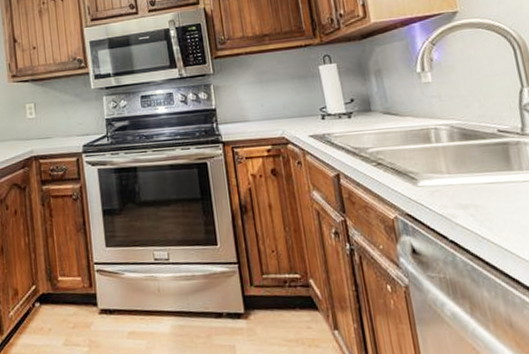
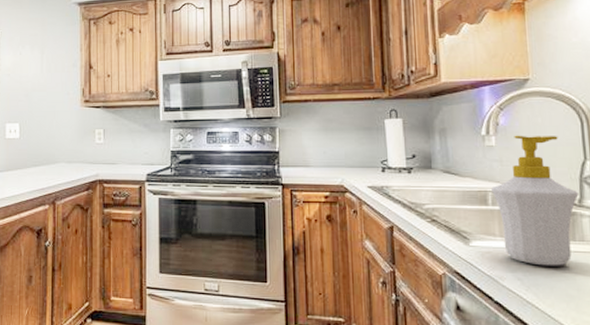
soap bottle: none [433,66,521,199] -> present [492,135,579,266]

